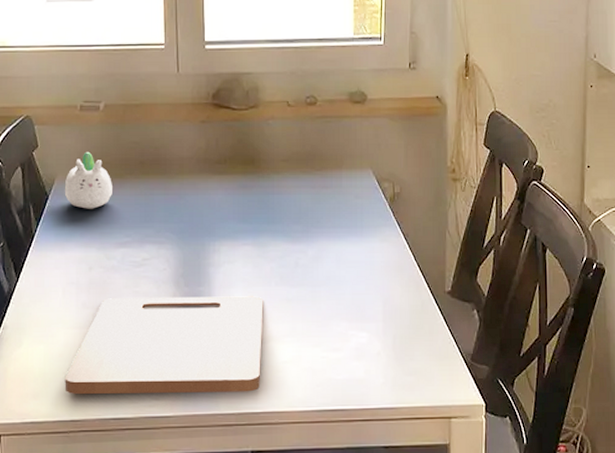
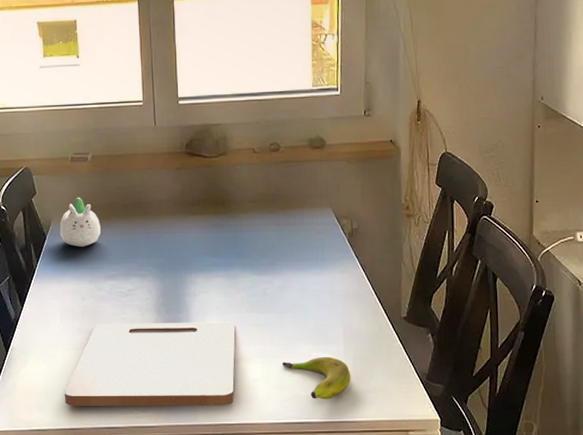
banana: none [315,335,390,383] -> present [282,356,351,399]

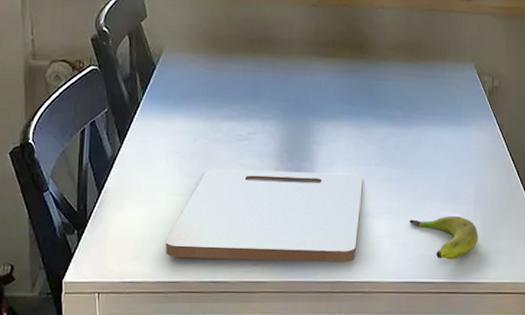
succulent planter: present [59,197,101,247] -> none [172,25,221,82]

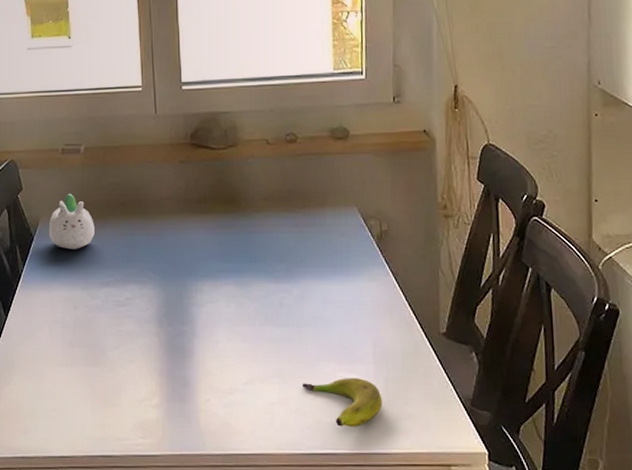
cutting board: present [165,168,363,263] -> none [53,336,248,433]
succulent planter: none [172,25,221,82] -> present [48,193,95,249]

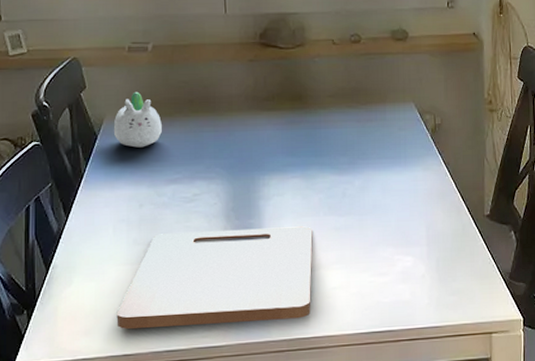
cutting board: none [53,336,248,433] -> present [116,226,313,330]
banana: present [303,377,383,427] -> none [363,259,434,306]

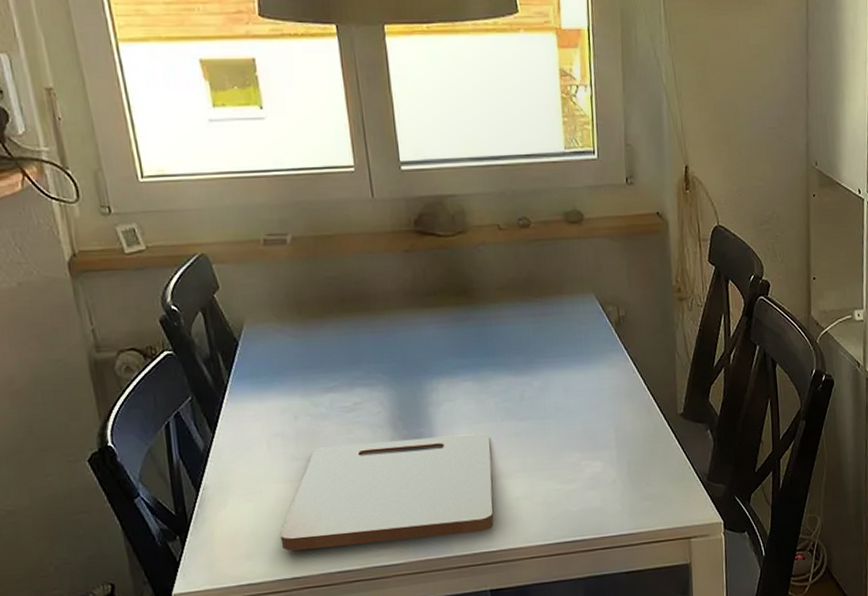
succulent planter: present [113,91,162,148] -> none [255,290,312,354]

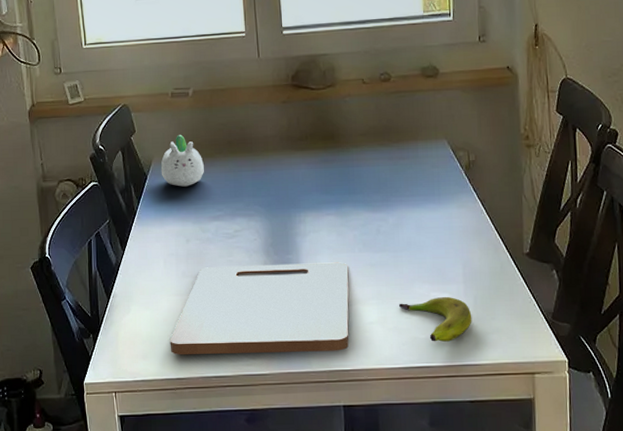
succulent planter: none [255,290,312,354] -> present [160,134,204,187]
banana: none [548,464,626,514] -> present [399,296,472,342]

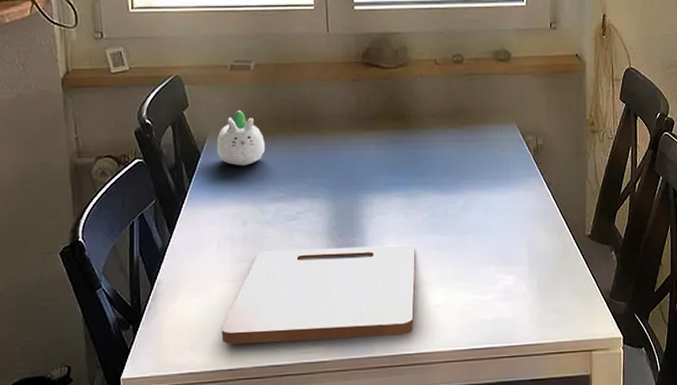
banana: present [399,296,472,342] -> none [465,278,535,323]

